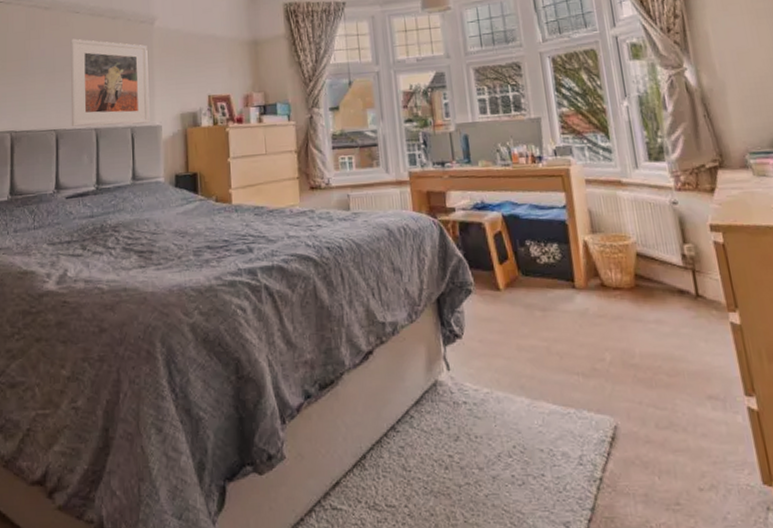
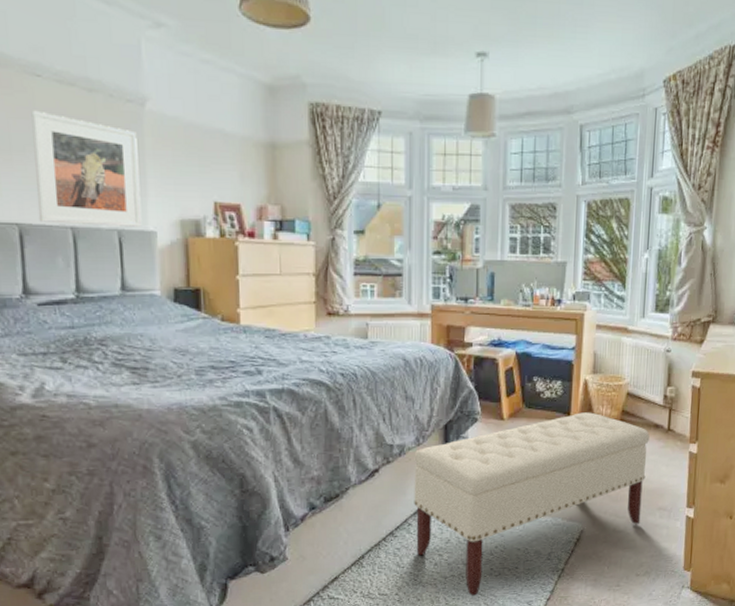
bench: none [408,278,689,512] -> present [414,412,650,596]

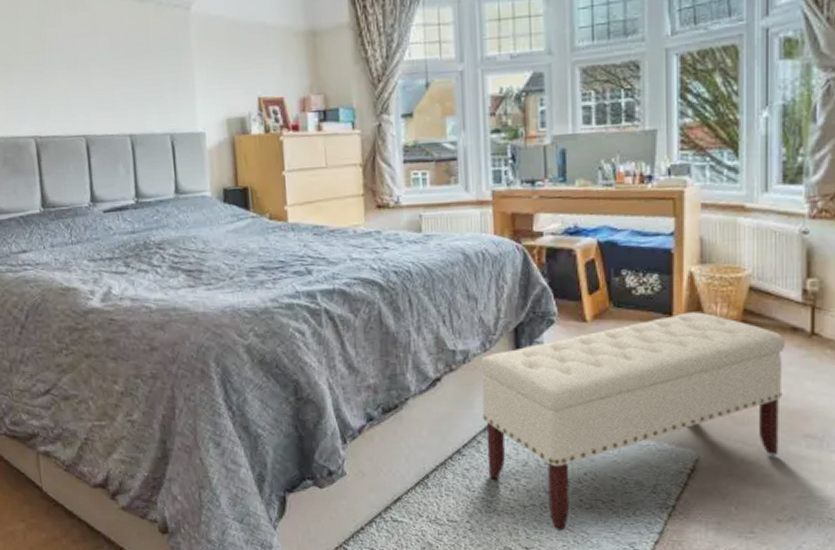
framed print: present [31,110,142,228] -> none [92,26,192,132]

